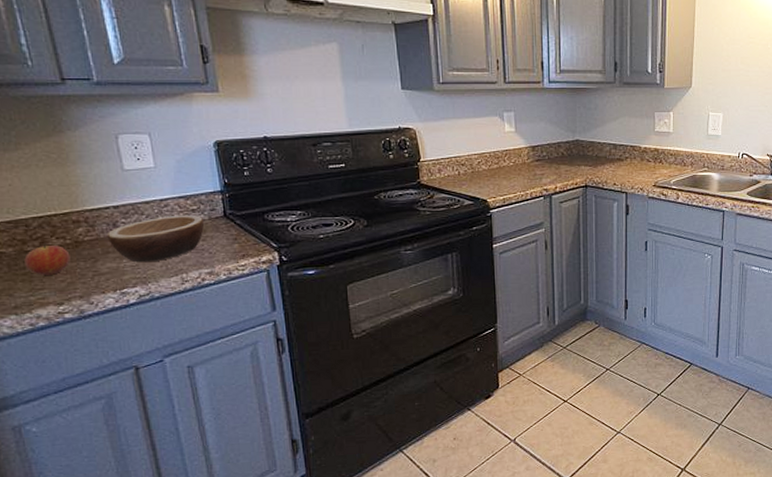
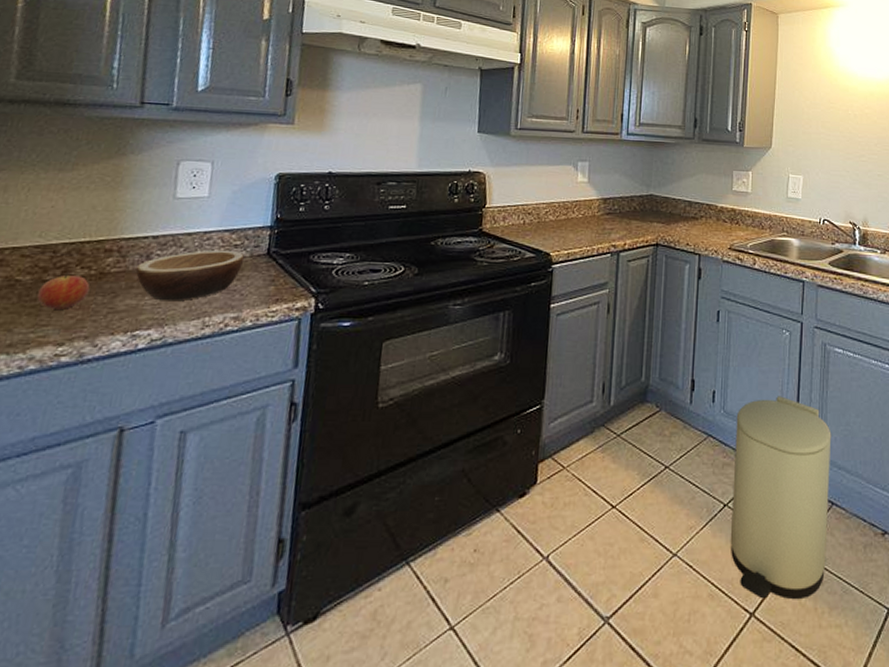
pedal bin: none [663,308,748,459] -> present [730,396,832,599]

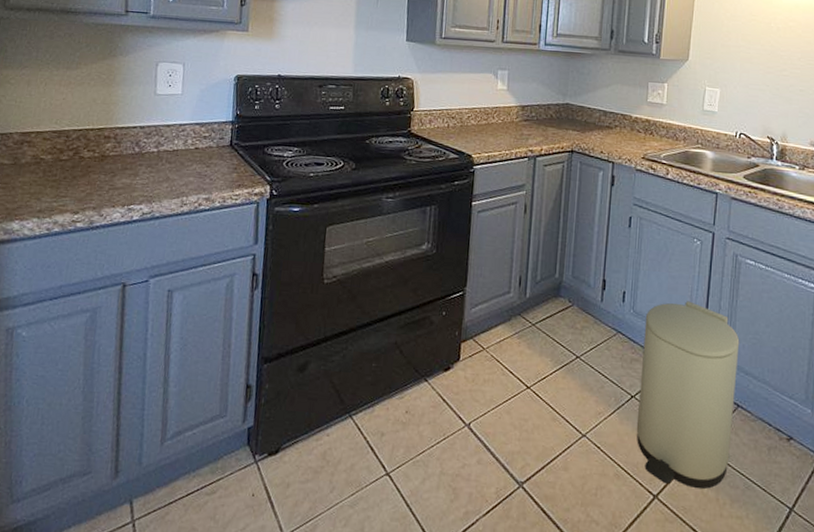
fruit: present [37,271,90,311] -> none [57,153,95,185]
bowl: present [135,249,244,302] -> none [128,140,212,183]

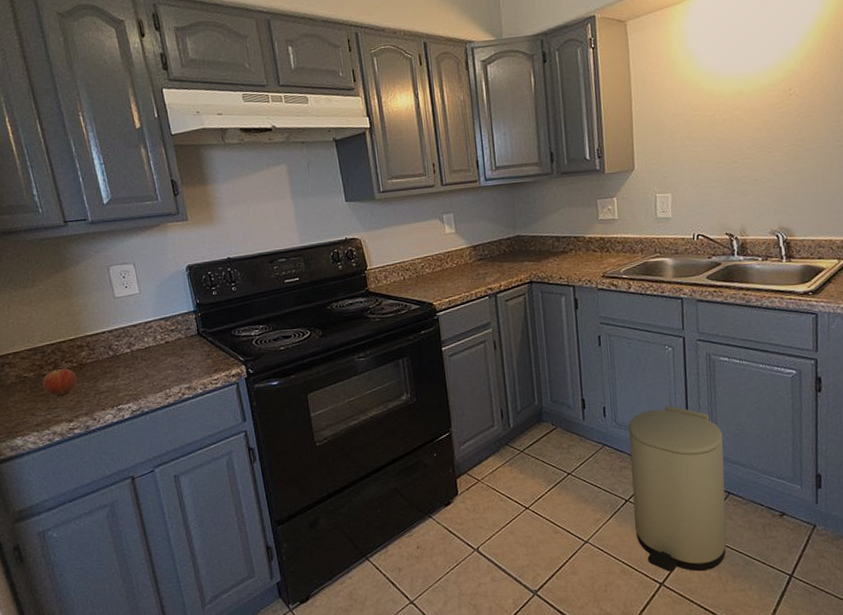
fruit: none [57,153,95,185] -> present [42,366,77,397]

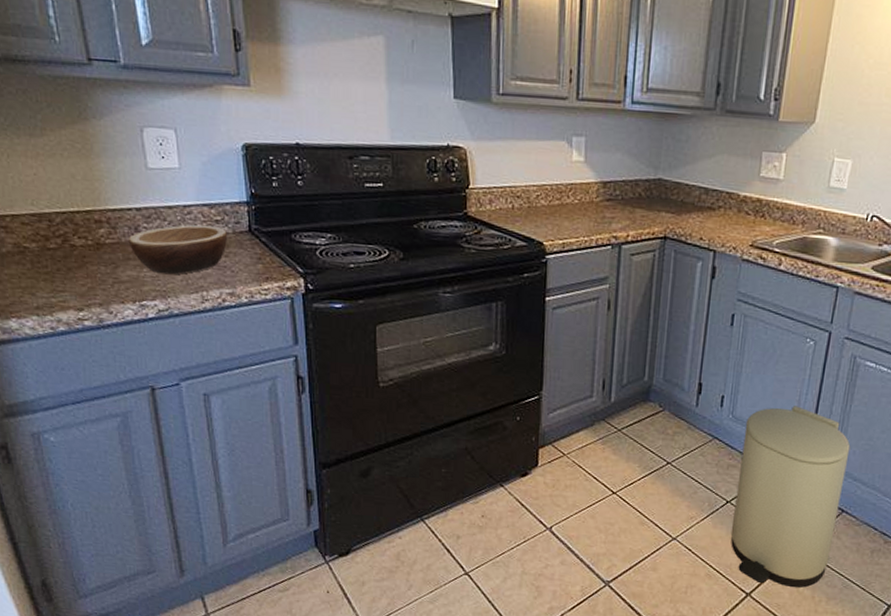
fruit: present [42,366,77,397] -> none [47,240,92,278]
bowl: none [104,334,182,381] -> present [128,224,227,275]

